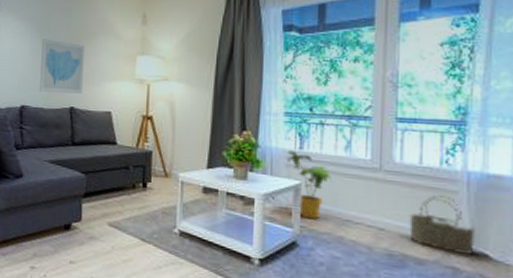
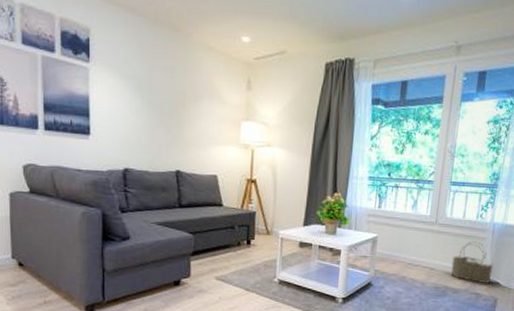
wall art: present [39,39,85,94] -> none [143,99,189,157]
house plant: present [287,150,331,220] -> none [368,209,400,264]

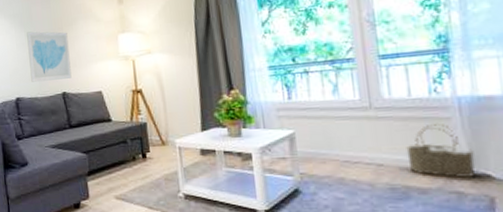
wall art: none [143,99,189,157] -> present [27,31,72,82]

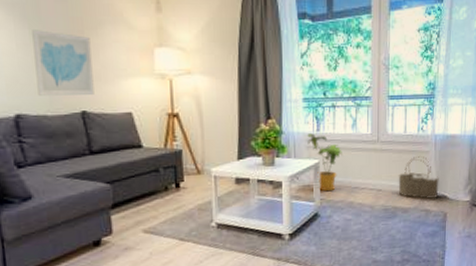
house plant: none [277,102,323,165] -> present [307,133,342,192]

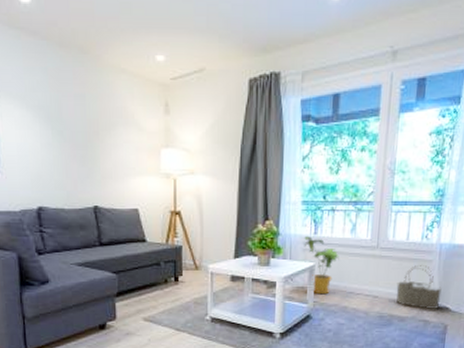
wall art: present [32,30,94,96] -> none [54,130,106,191]

